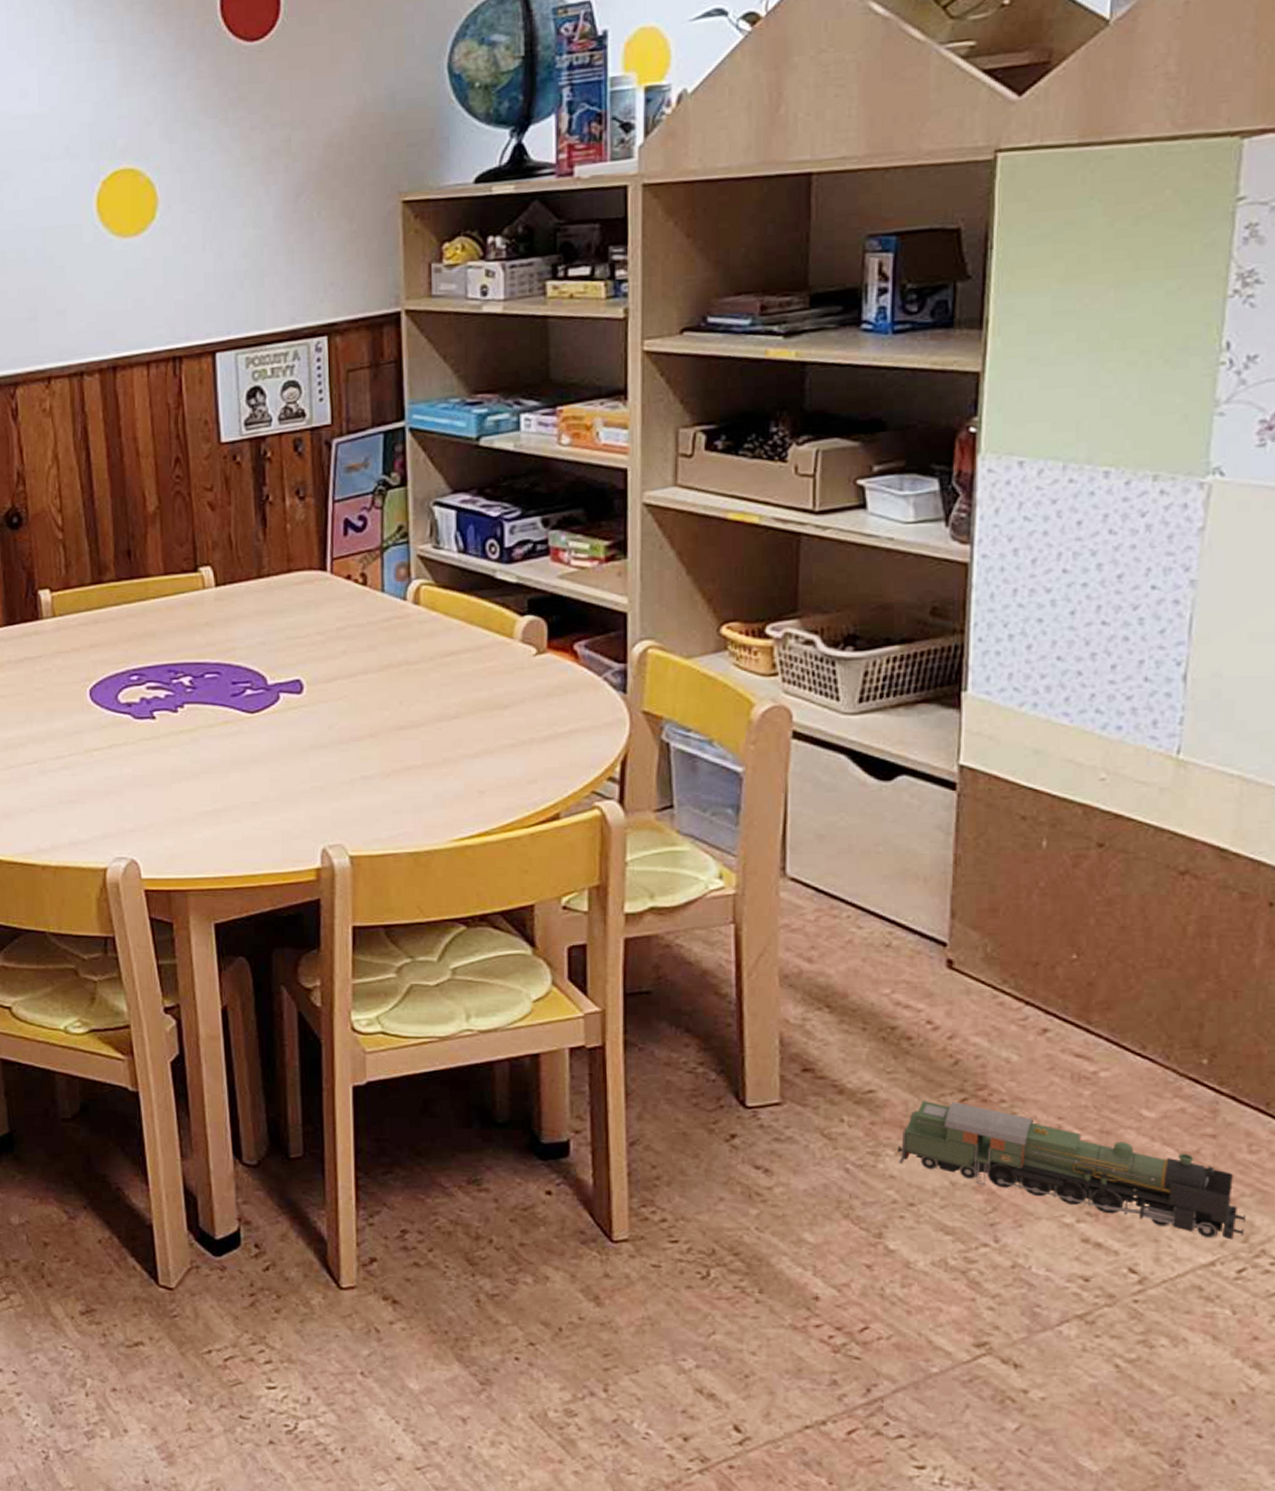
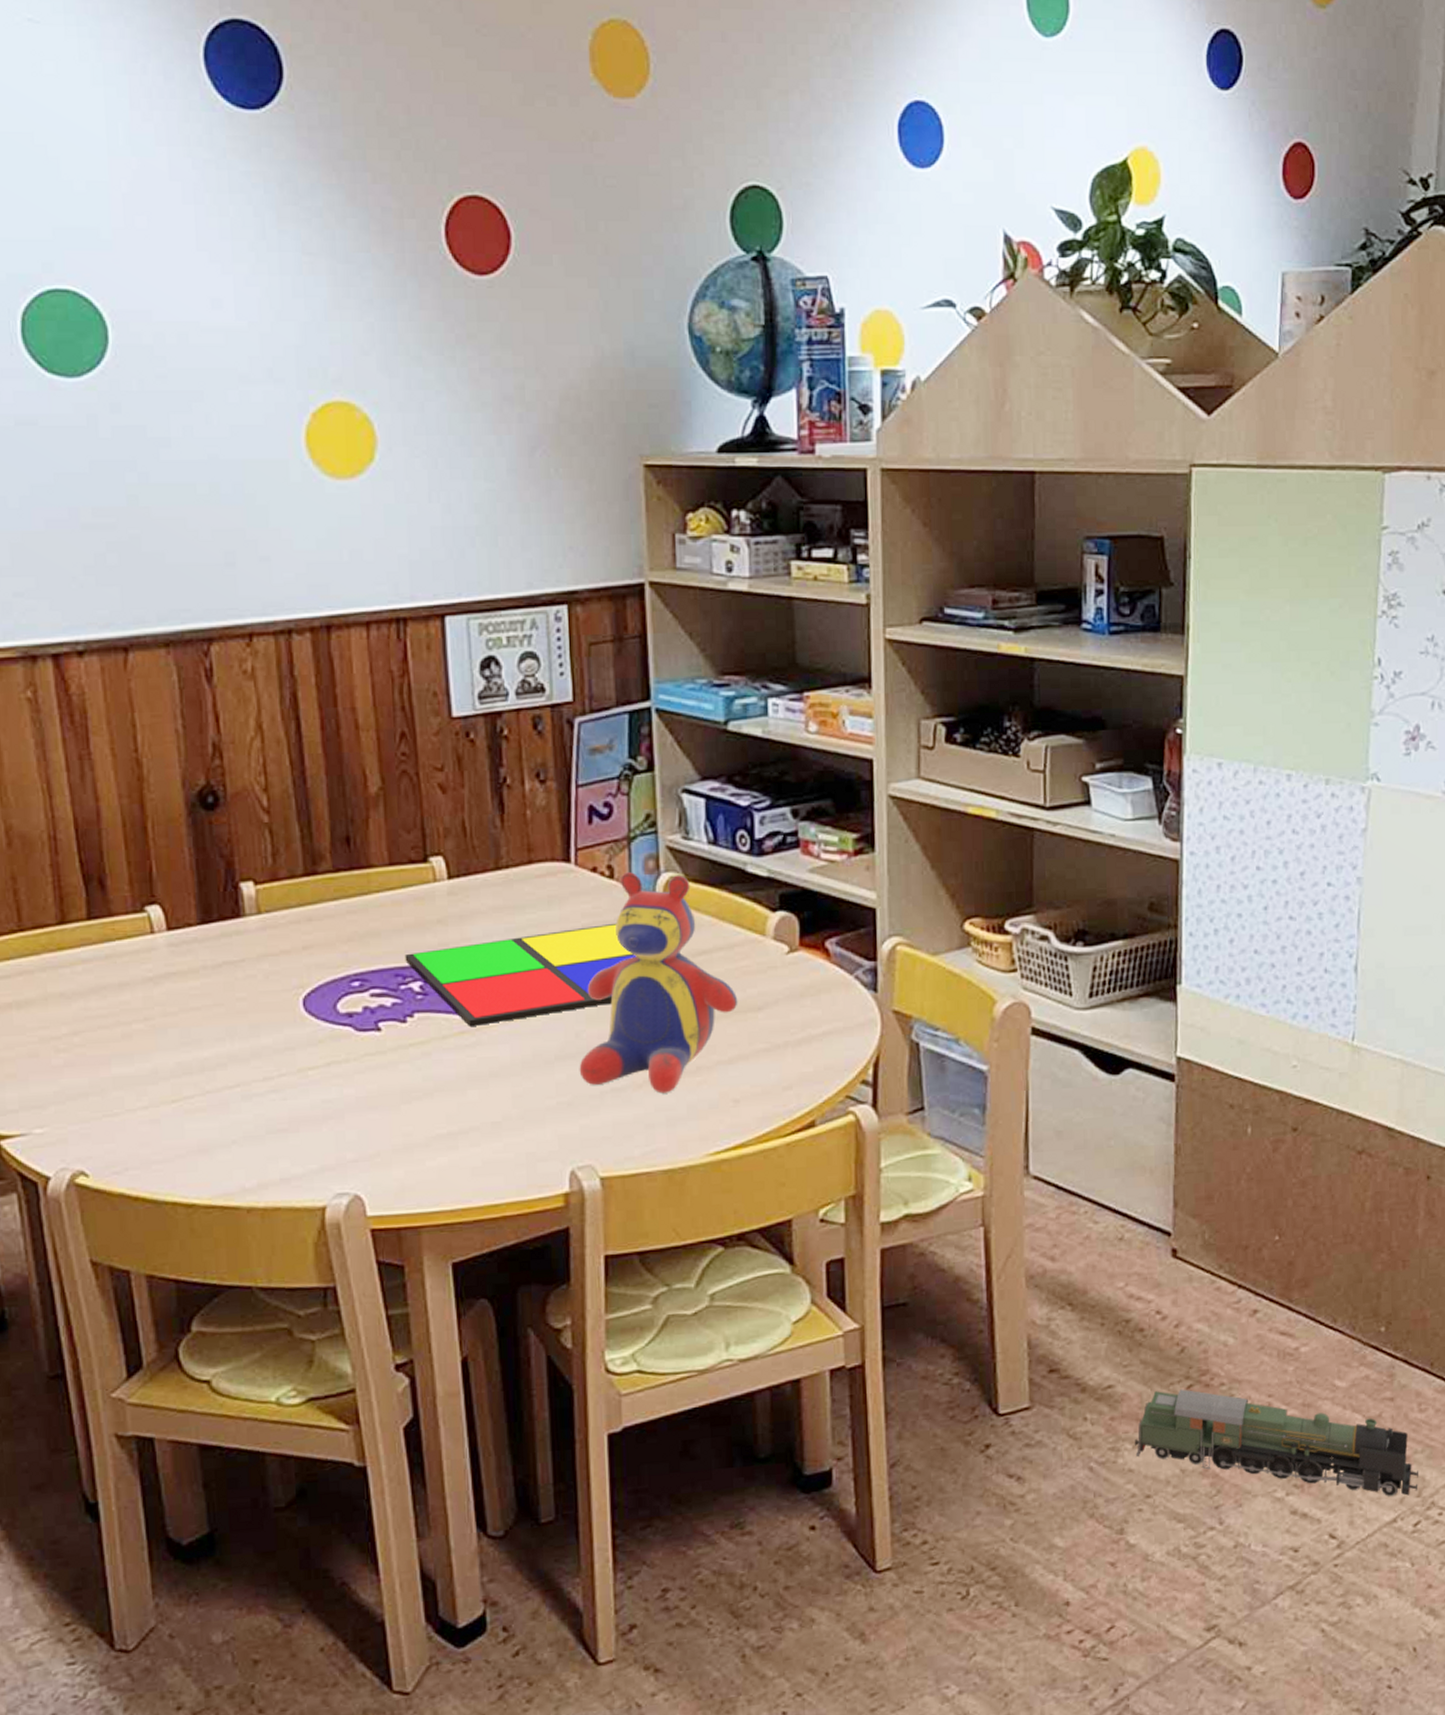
puzzle: none [176,626,387,717] -> present [404,923,637,1026]
stuffed animal: none [331,578,485,783] -> present [579,871,738,1094]

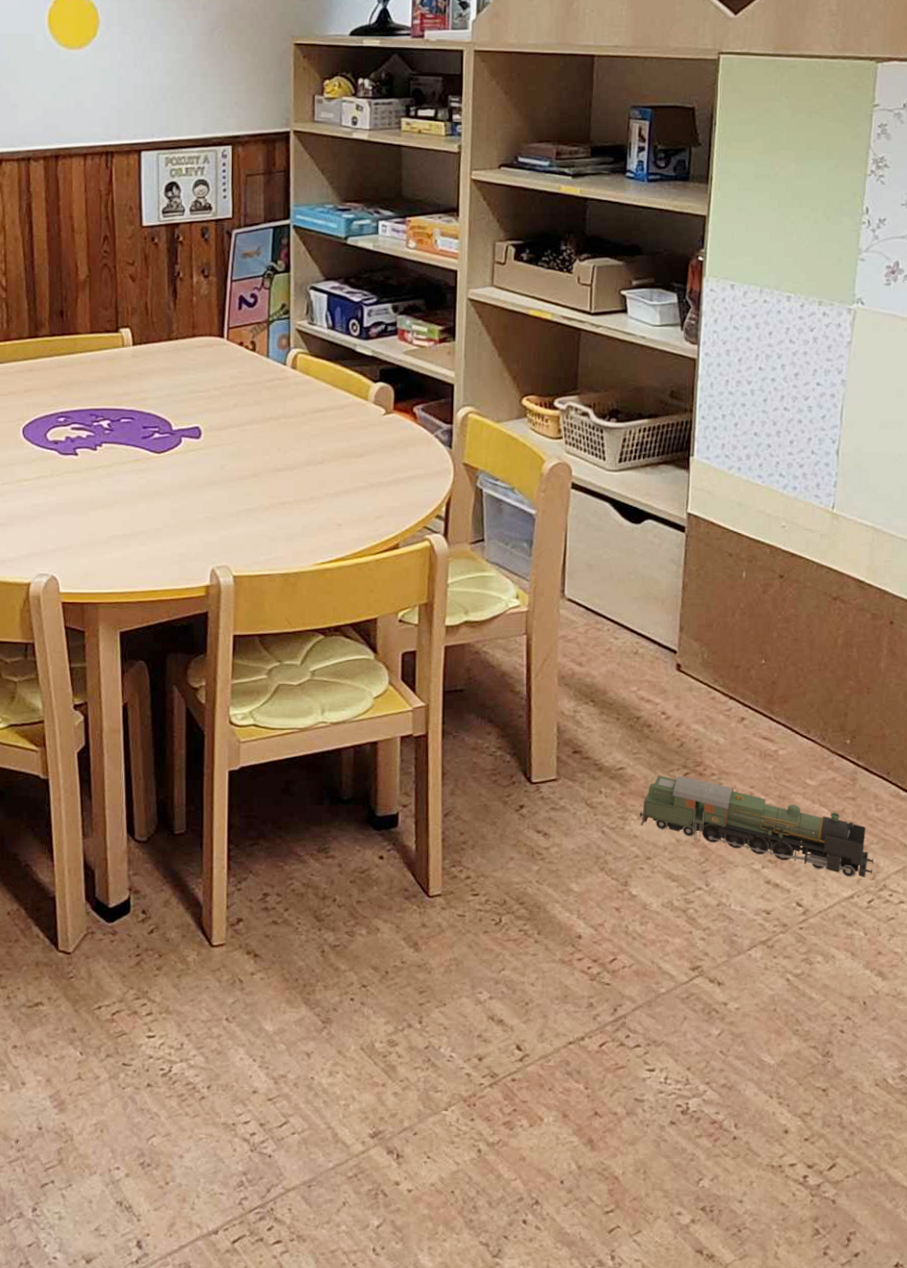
puzzle: present [404,923,637,1026] -> none [98,384,270,456]
stuffed animal: present [579,871,738,1094] -> none [222,346,345,515]

